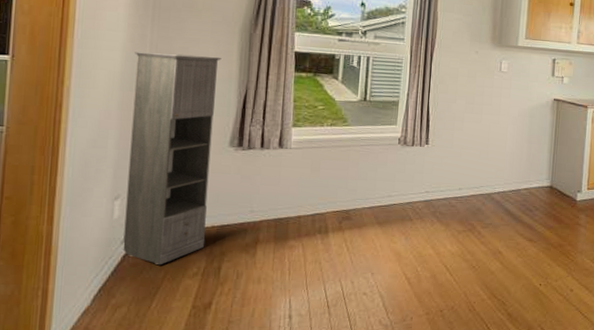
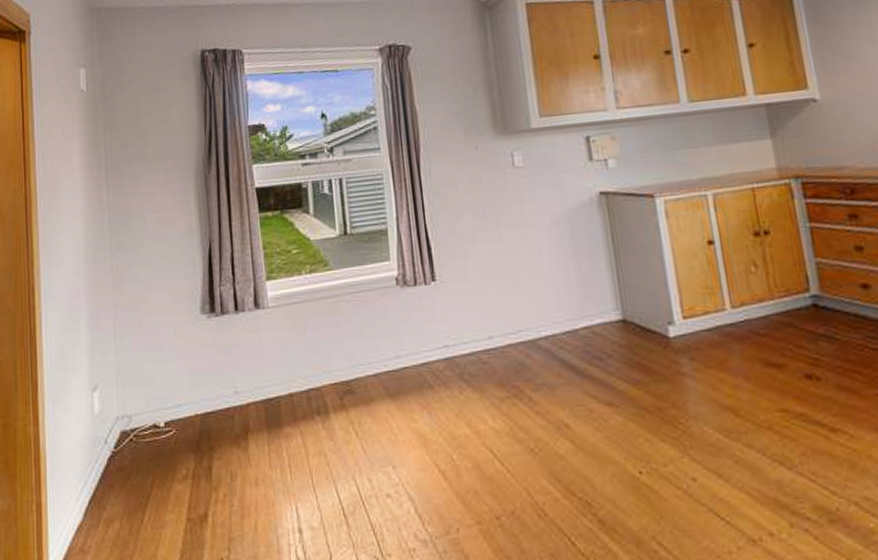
storage cabinet: present [123,52,222,264] -> none [94,209,190,467]

